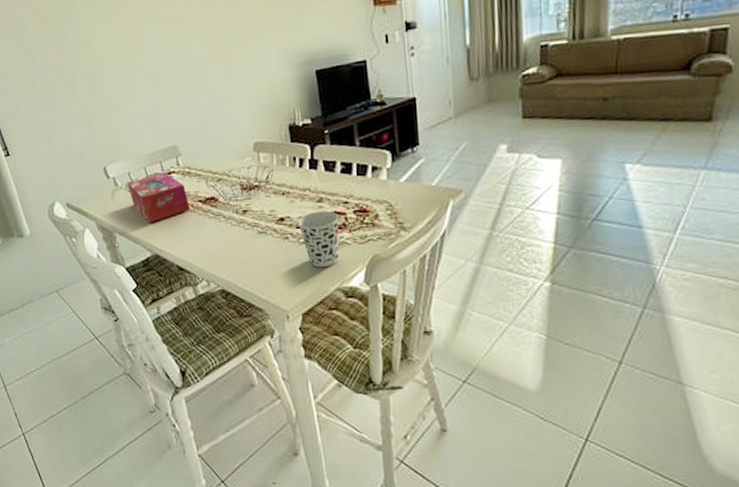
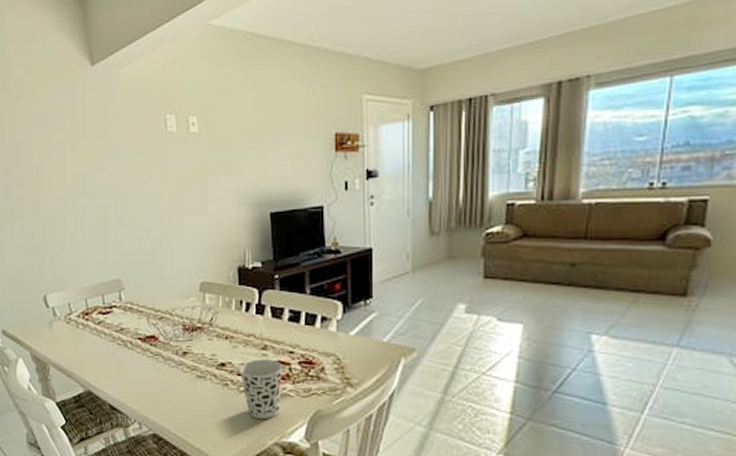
tissue box: present [127,172,190,223] -> none [66,306,129,358]

